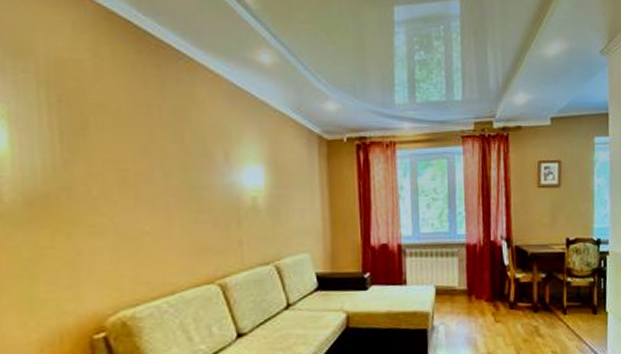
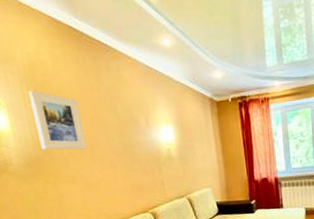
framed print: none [47,99,130,189] -> present [28,90,86,150]

